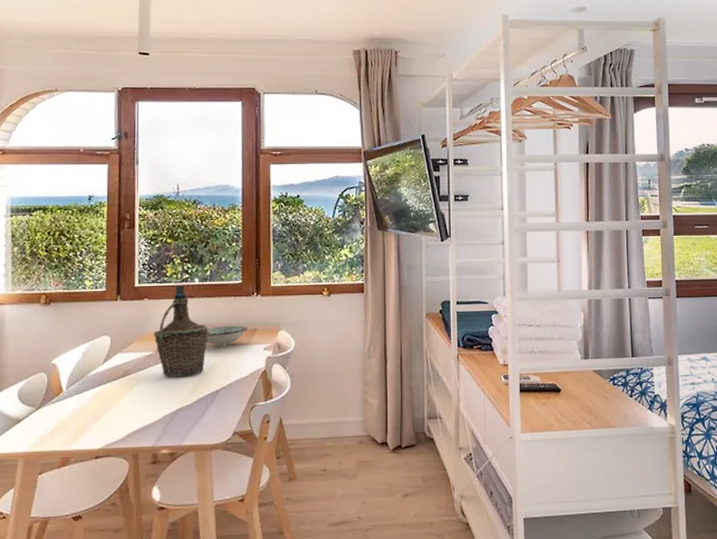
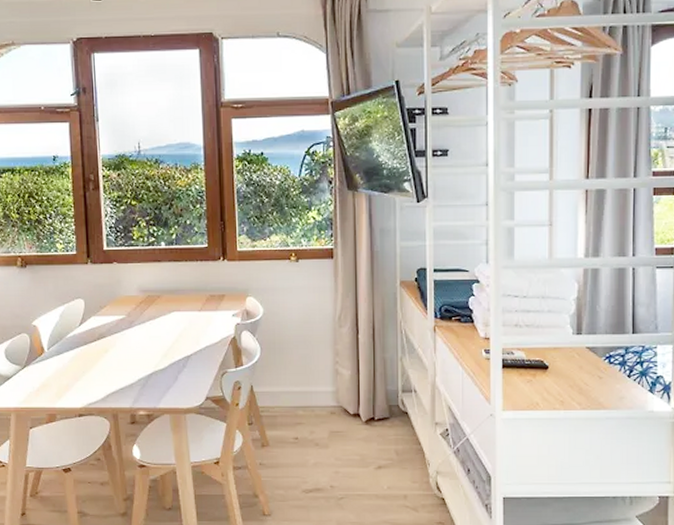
bottle: present [153,284,209,377] -> none [124,248,178,341]
bowl: present [206,325,248,347] -> none [175,291,215,313]

